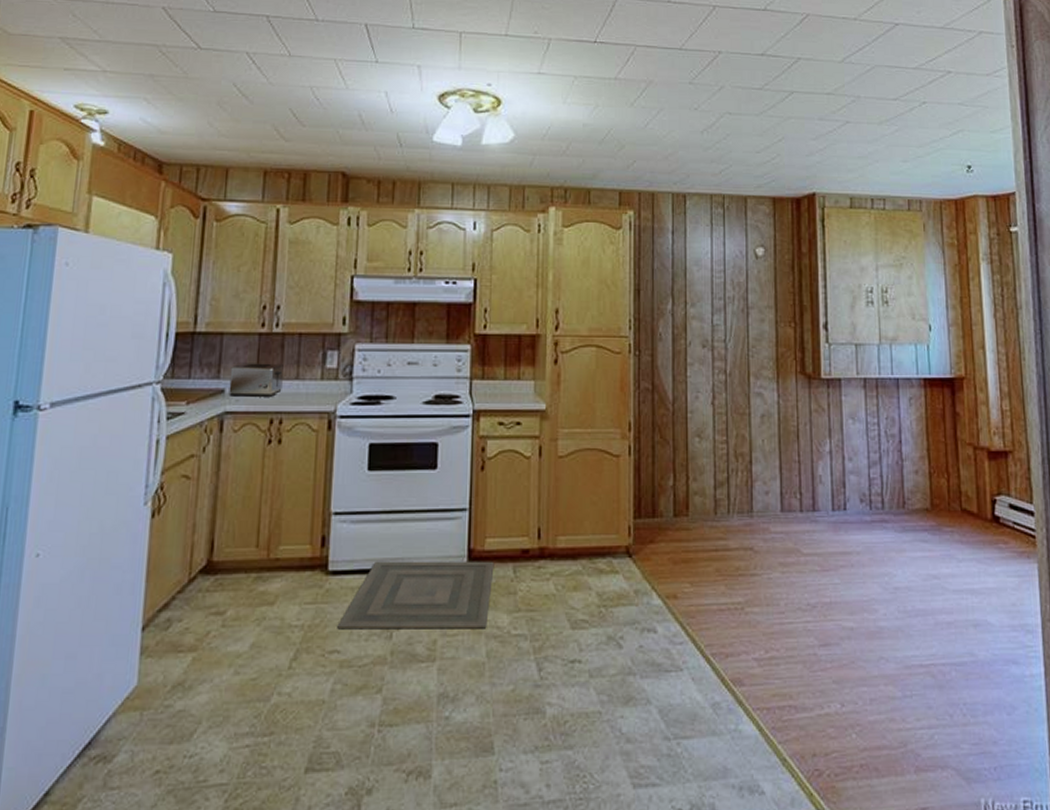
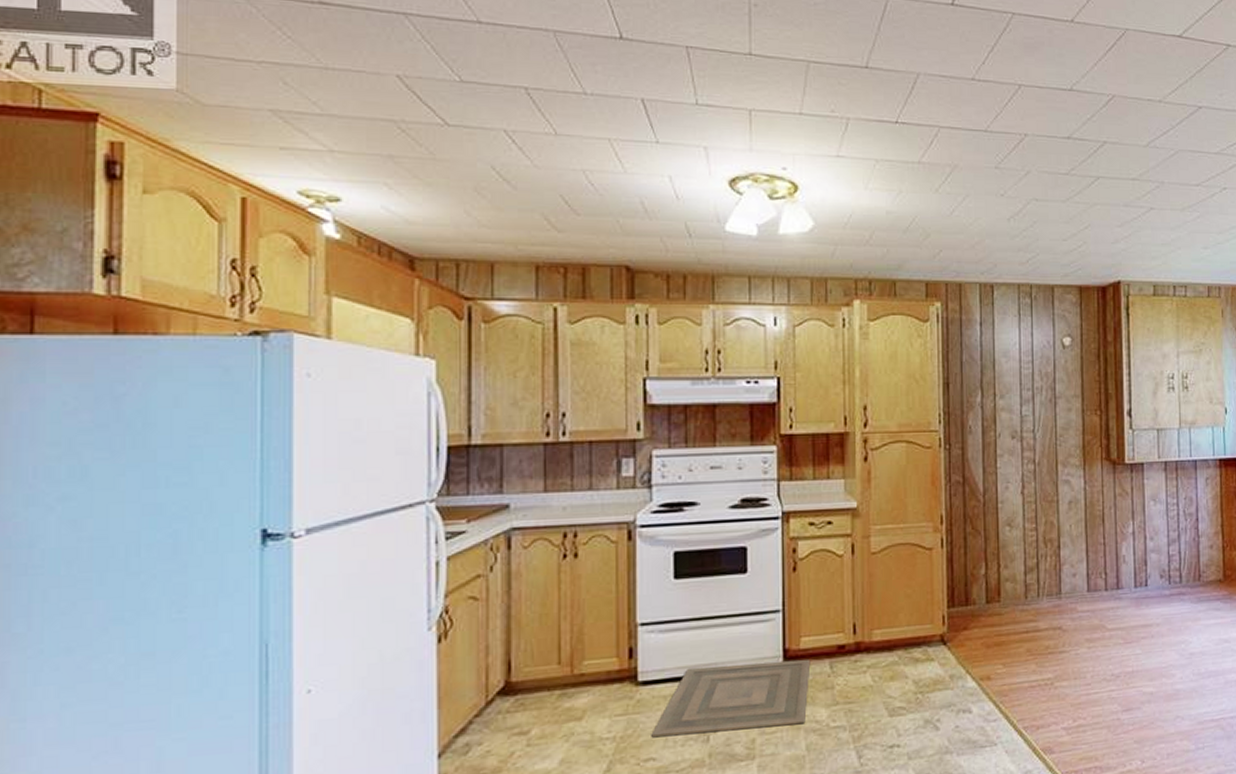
toaster: present [229,363,284,397] -> none [514,474,574,512]

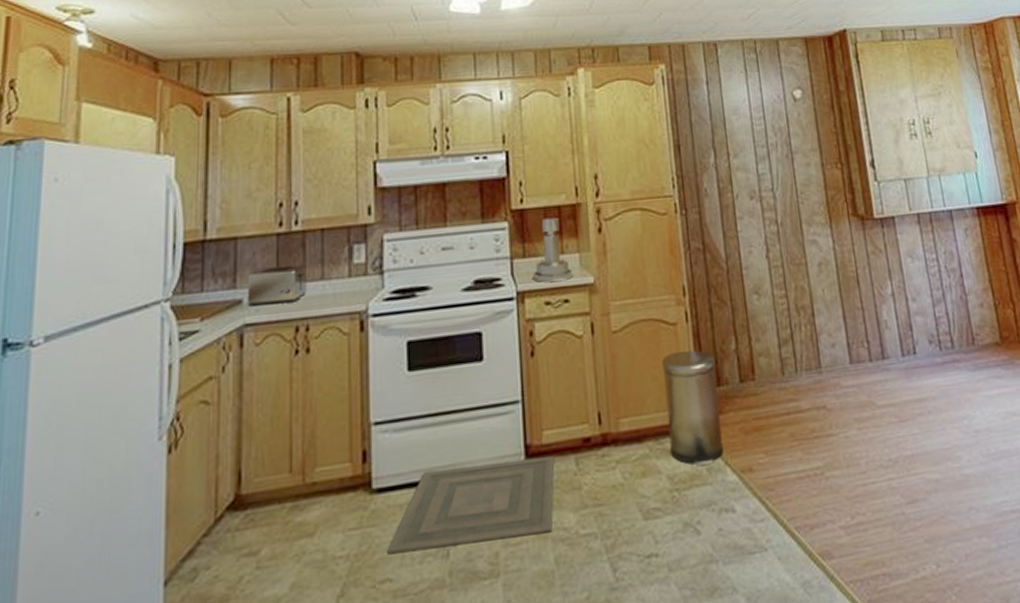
toaster: none [514,474,574,512] -> present [247,264,306,307]
paper towel holder: none [798,444,838,505] -> present [532,217,573,283]
pedal bin: none [915,572,966,673] -> present [661,350,724,466]

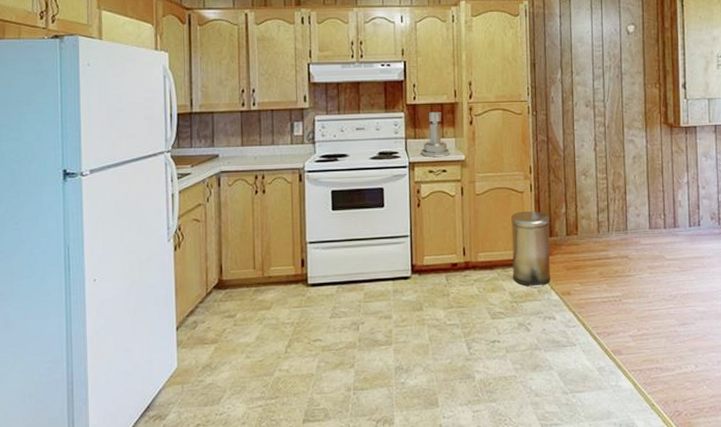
toaster: present [247,264,306,307] -> none [222,133,262,160]
bath mat: present [387,455,555,555] -> none [318,272,432,325]

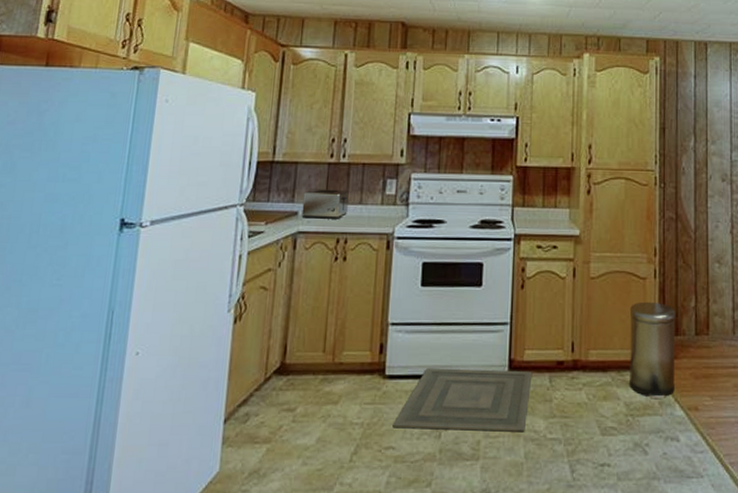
toaster: none [222,133,262,160] -> present [302,189,349,219]
bath mat: none [318,272,432,325] -> present [392,367,532,432]
paper towel holder: present [420,111,450,158] -> none [528,176,563,231]

